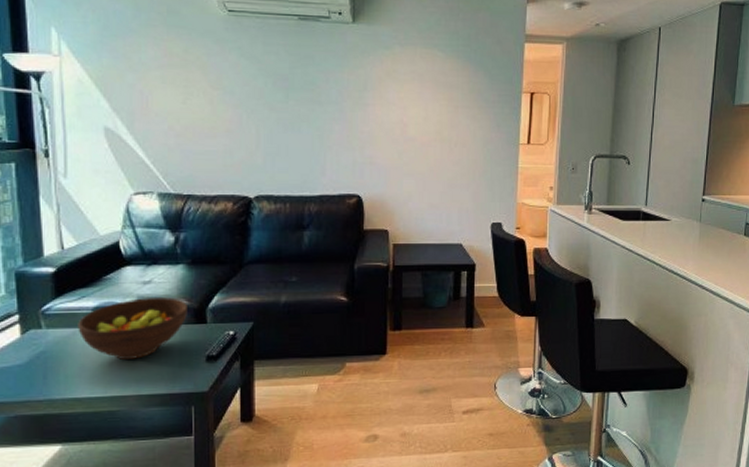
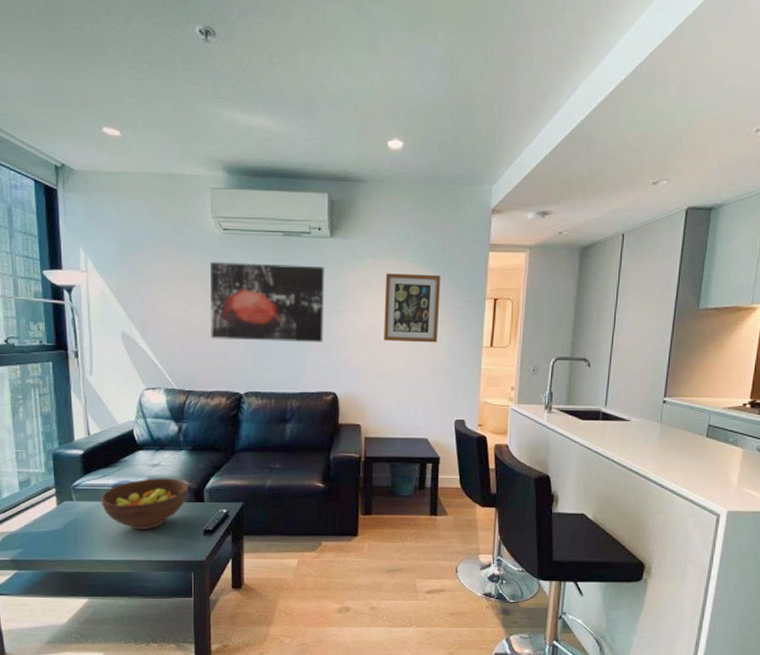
wall art: none [212,46,347,140] -> present [209,261,325,343]
wall art: none [413,64,474,140] -> present [384,273,441,343]

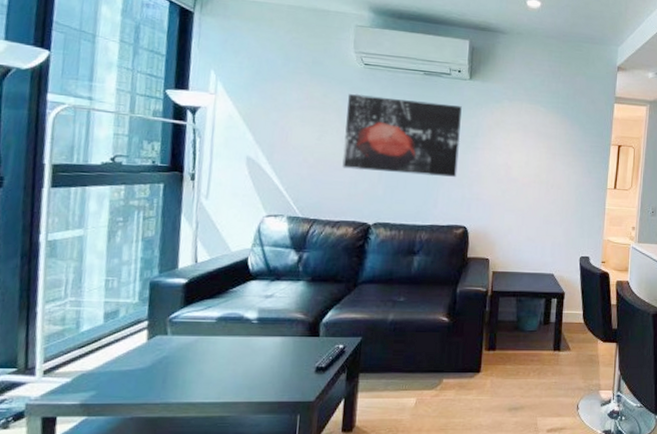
fruit bowl: present [101,478,188,530] -> none [200,310,303,367]
wall art: present [384,273,441,343] -> none [516,116,571,183]

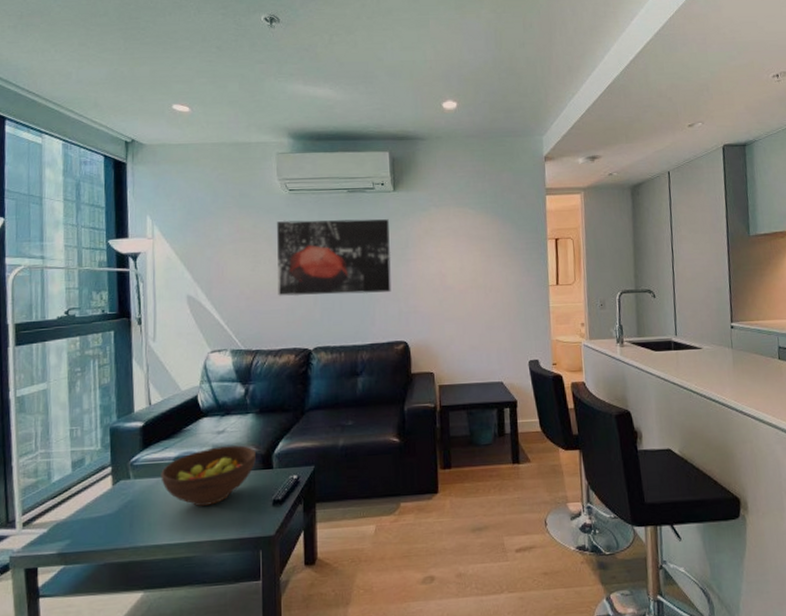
fruit bowl: none [200,310,303,367] -> present [161,445,256,506]

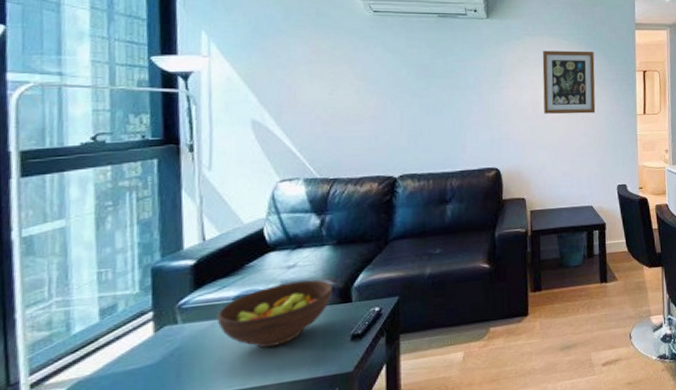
wall art: present [276,219,391,296] -> none [358,42,484,122]
wall art: none [449,220,505,286] -> present [542,51,596,114]

